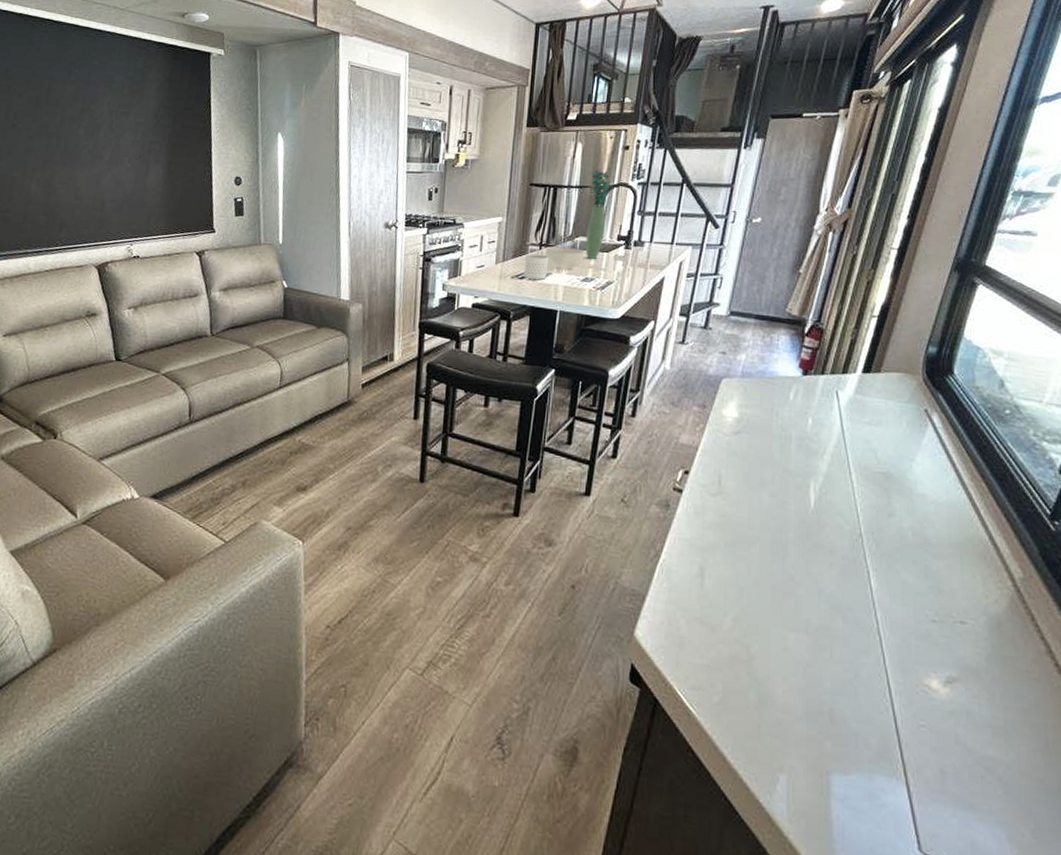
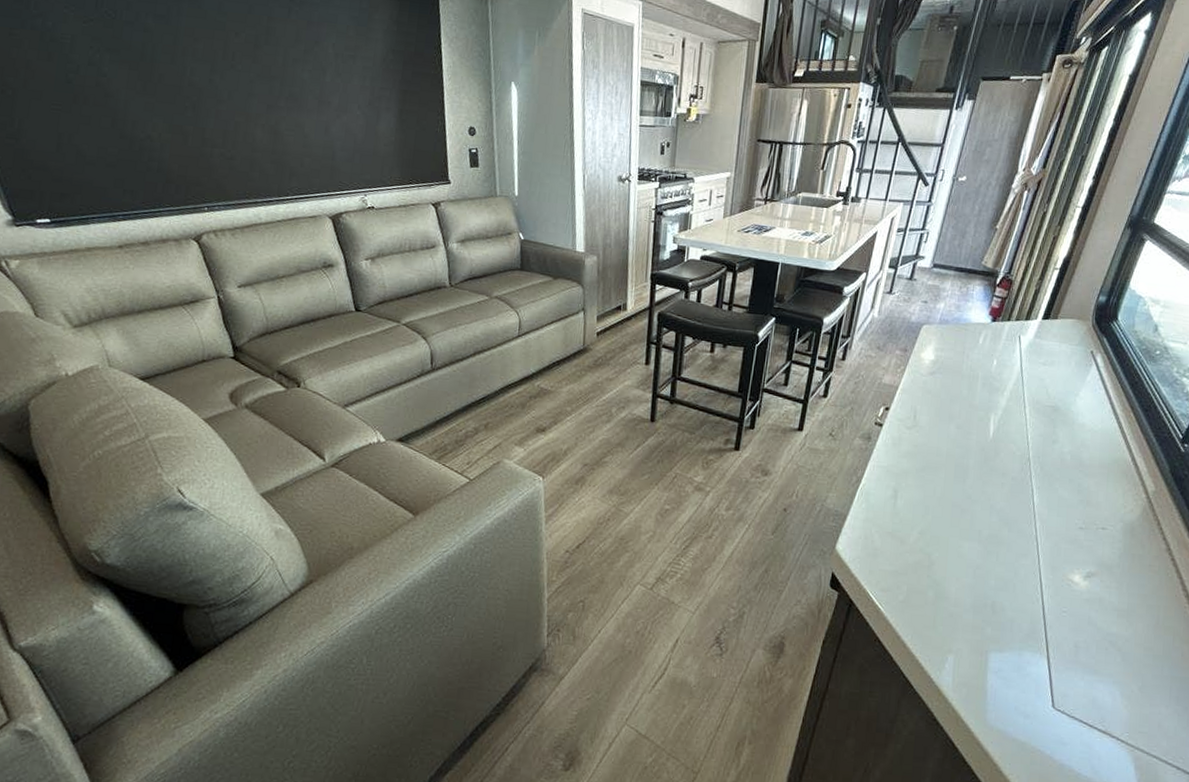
mug: present [523,254,549,281] -> none [749,208,773,234]
bowl: present [547,247,585,271] -> none [771,202,807,225]
vase: present [585,167,611,259] -> none [806,124,832,214]

